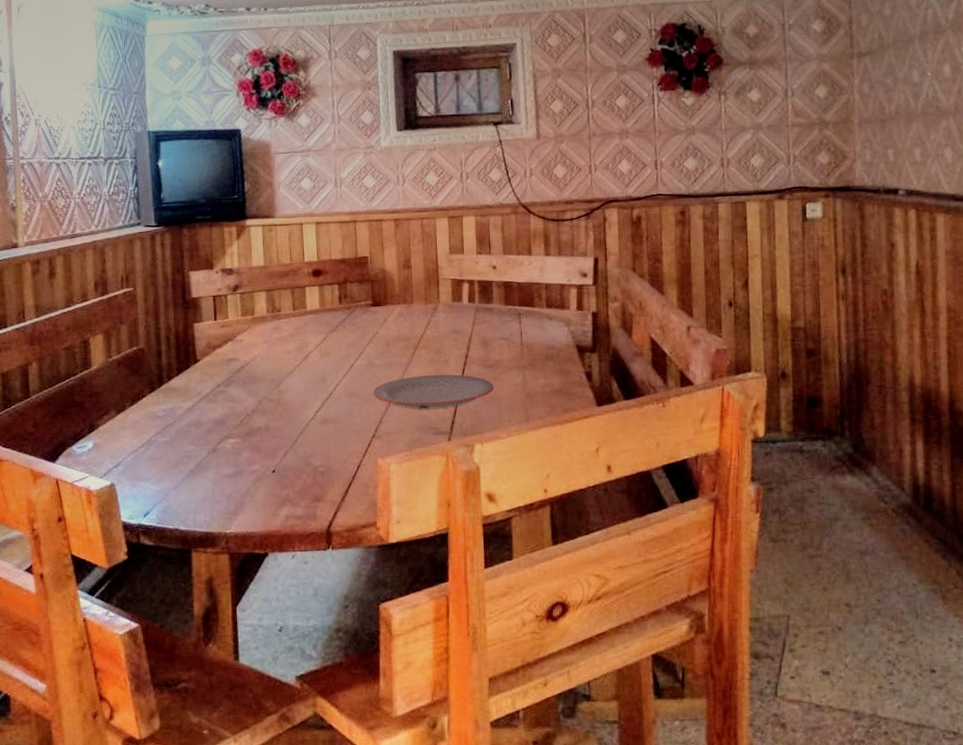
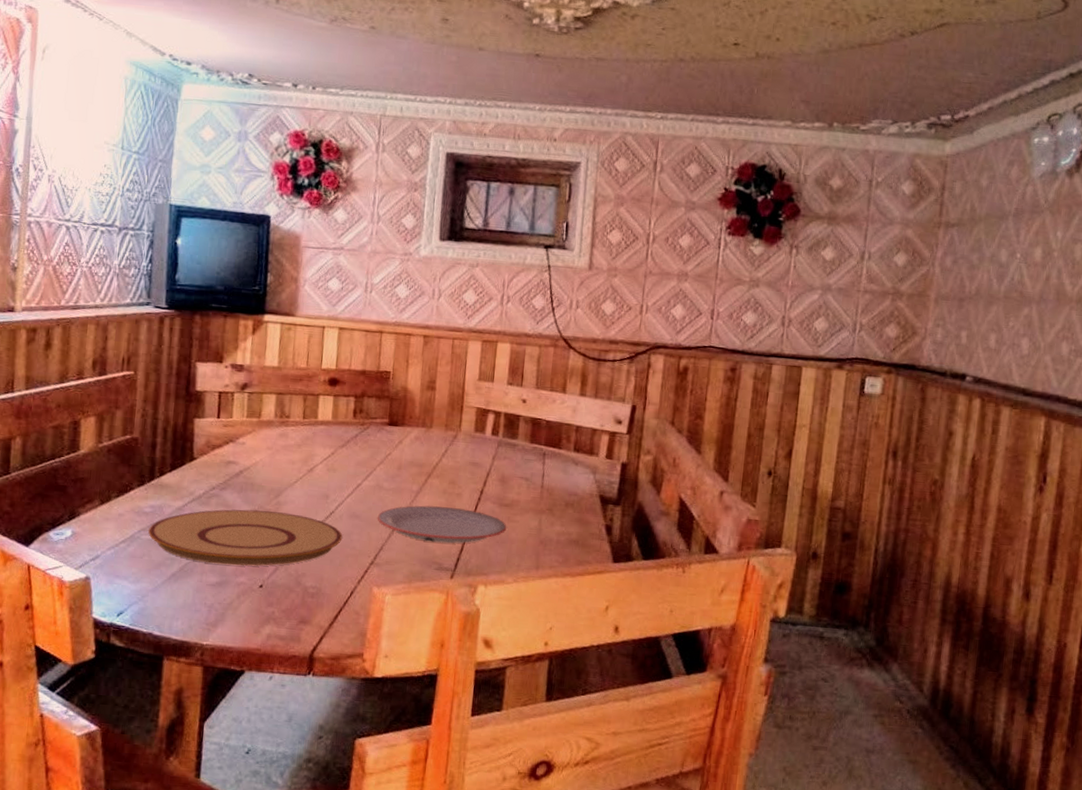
plate: none [164,400,343,456] -> present [148,509,343,566]

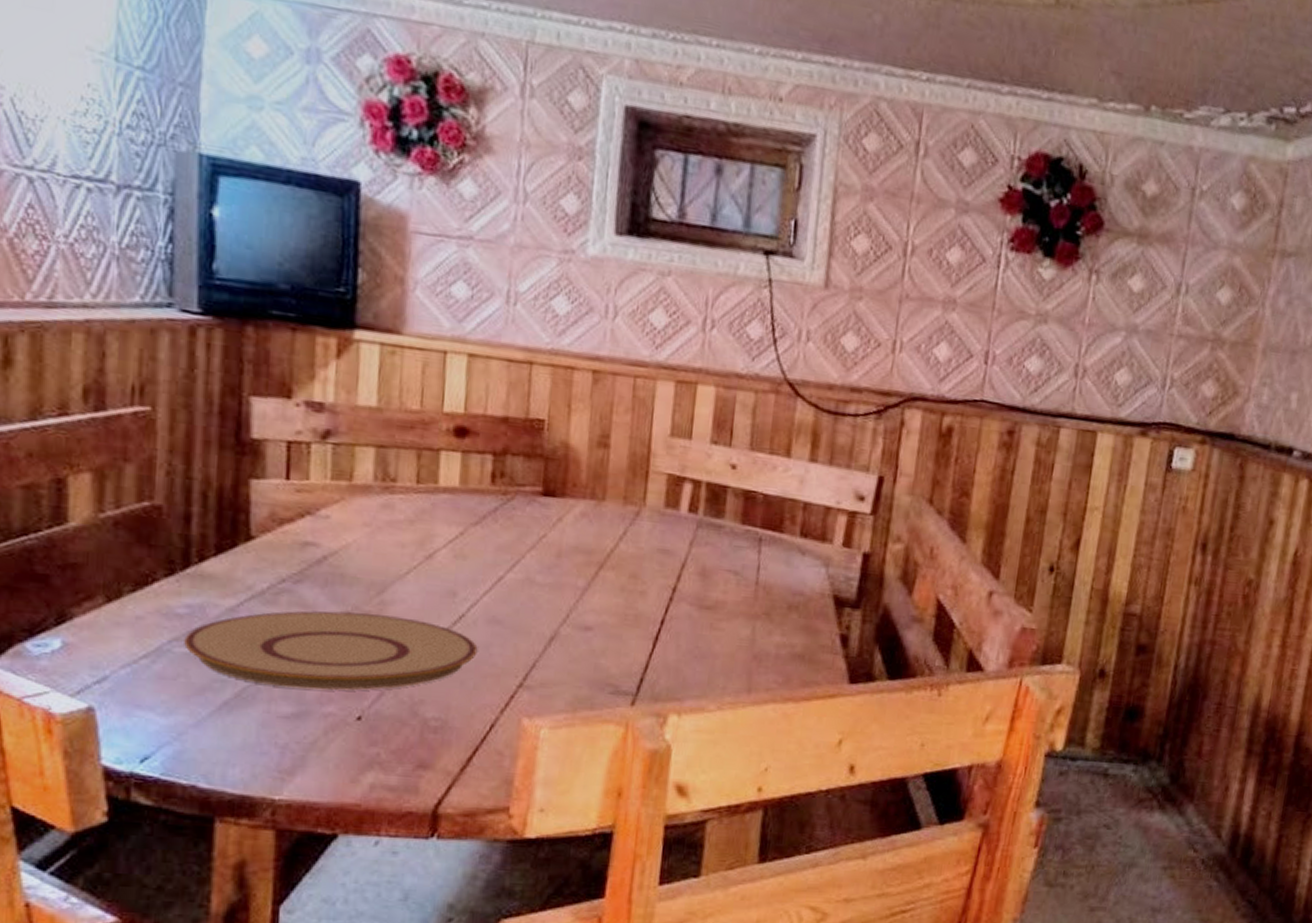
plate: present [377,505,507,544] -> none [527,607,709,659]

